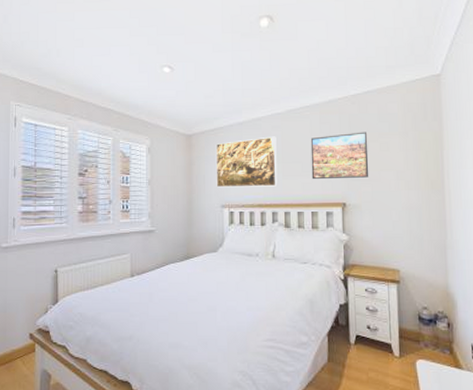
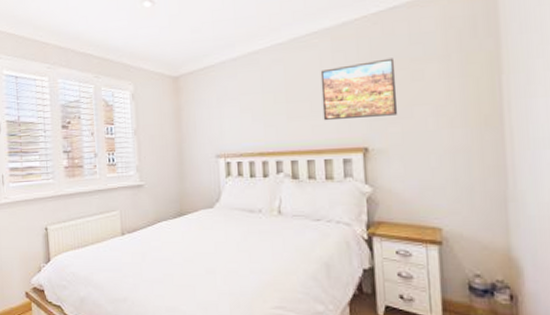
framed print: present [216,136,278,188] -> none [207,71,281,135]

